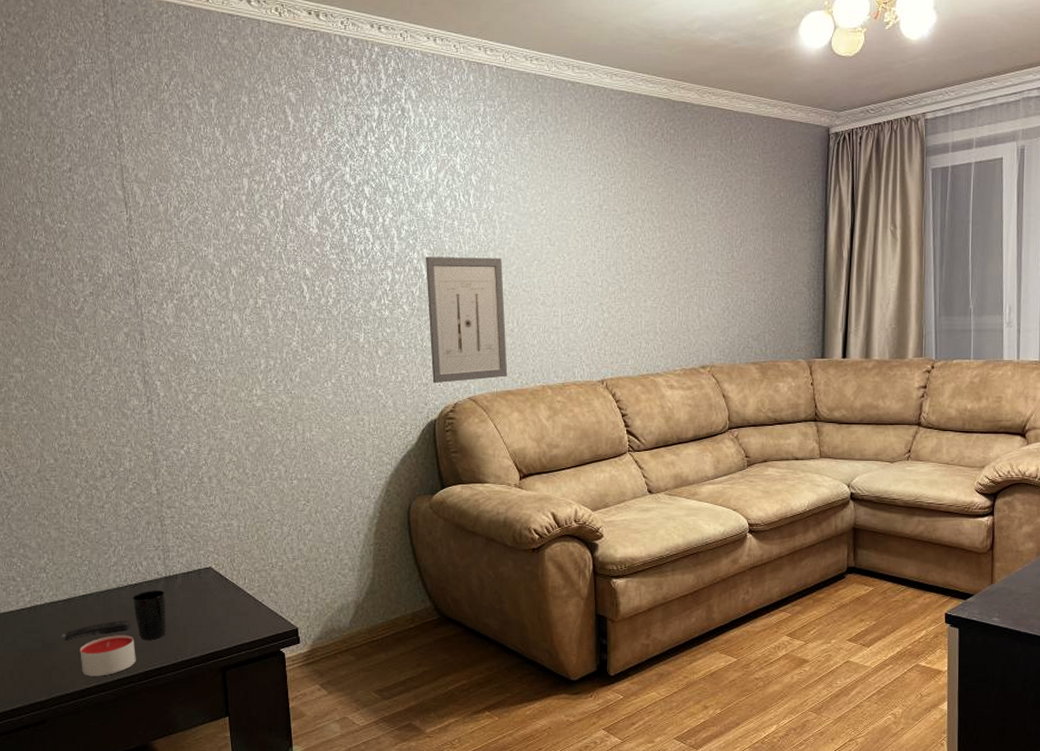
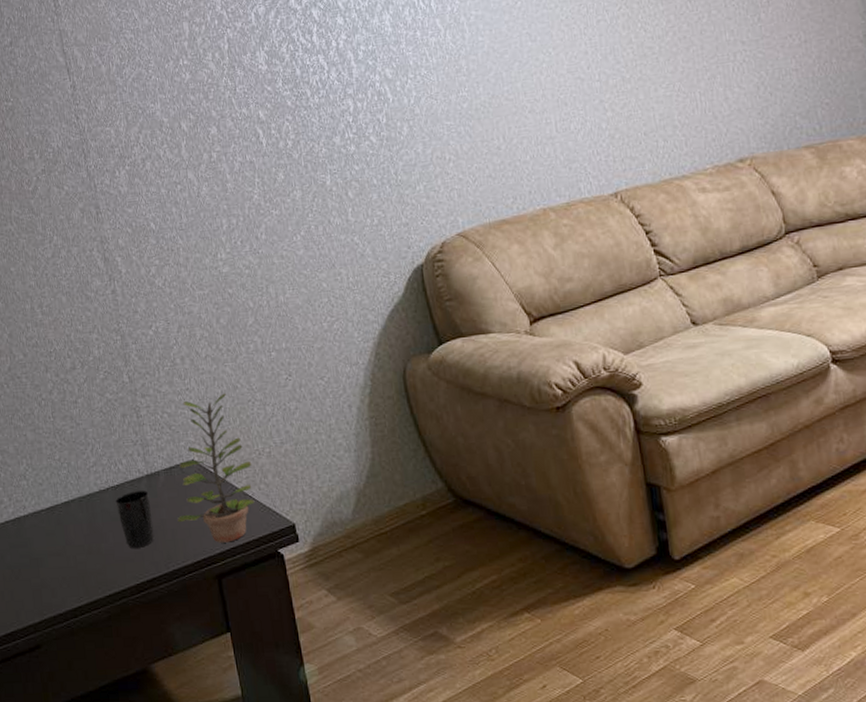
remote control: present [62,620,130,640] -> none [48,527,116,553]
candle: present [80,635,136,676] -> none [67,544,126,593]
plant: none [190,511,265,640] -> present [177,393,255,543]
wall art: present [426,256,508,384] -> none [389,65,500,222]

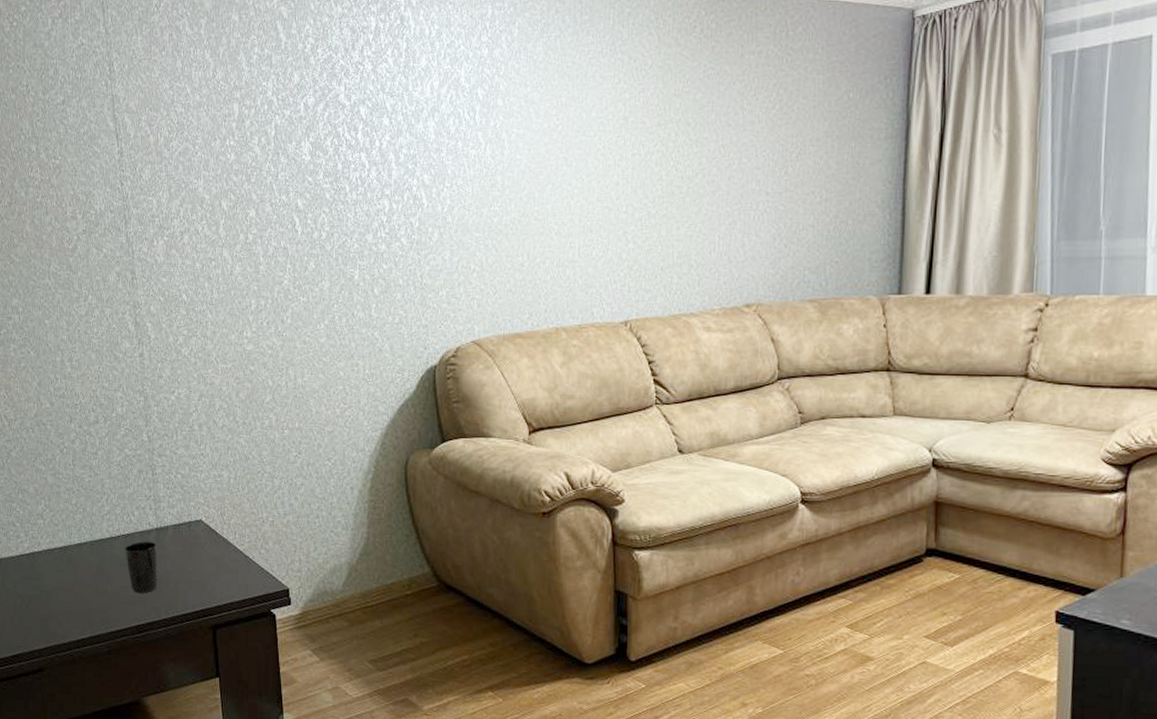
plant: present [177,393,255,543] -> none [181,462,255,598]

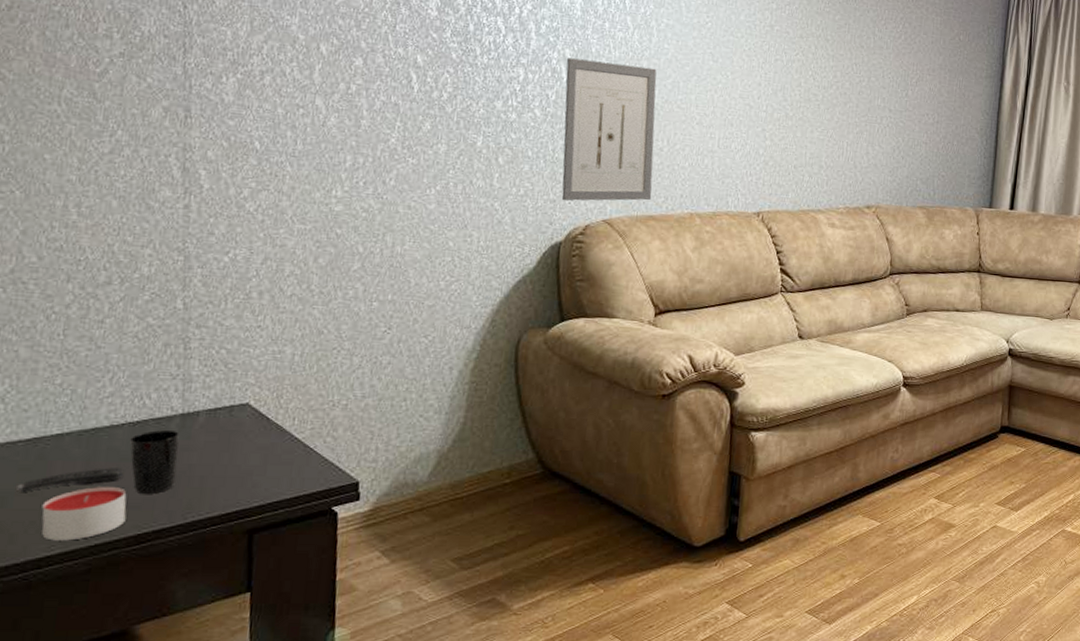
remote control: none [58,571,123,588] -> present [17,468,123,492]
candle: none [75,586,129,628] -> present [41,487,127,541]
wall art: none [426,182,517,325] -> present [561,57,657,201]

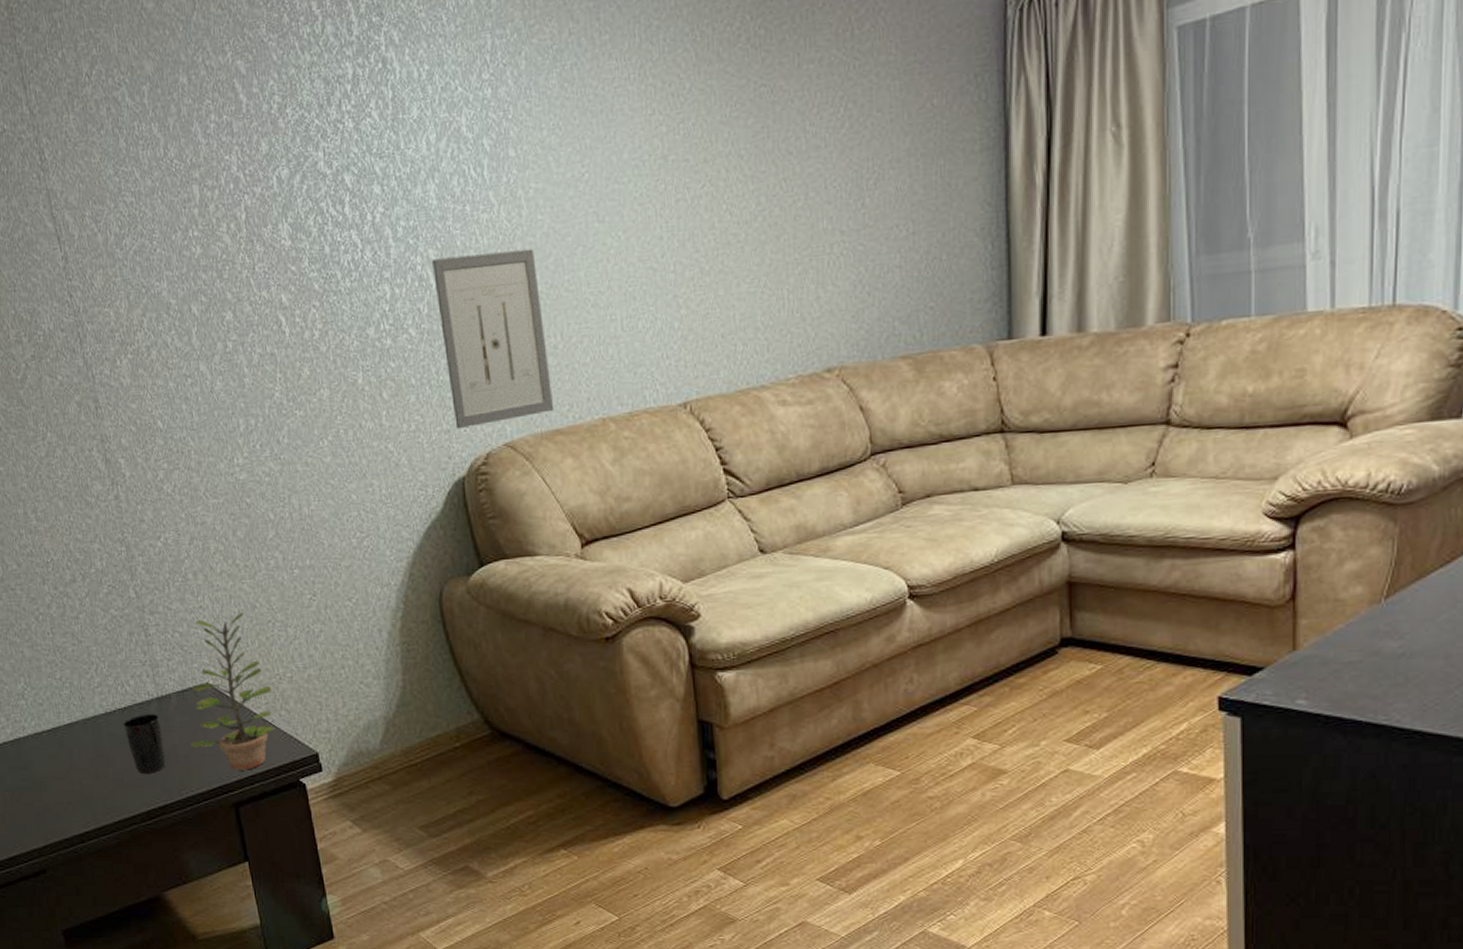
remote control: present [17,468,123,492] -> none [51,751,125,776]
candle: present [41,487,127,541] -> none [72,769,136,818]
plant: none [210,336,322,496] -> present [191,612,275,771]

